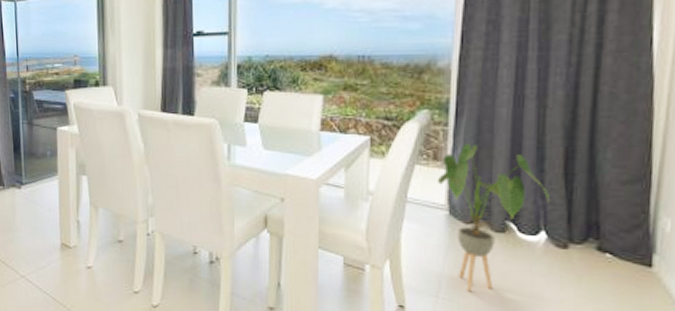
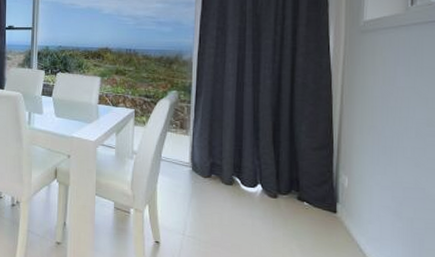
house plant: present [438,143,549,291] -> none [184,116,263,230]

